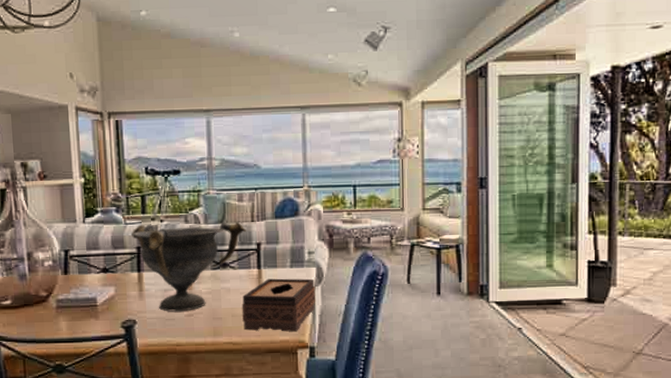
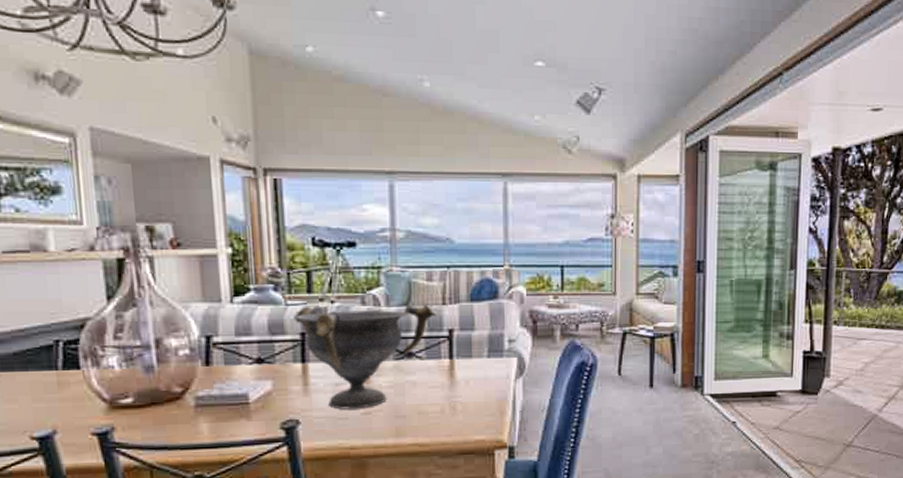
tissue box: present [242,278,316,332] -> none [430,370,517,431]

